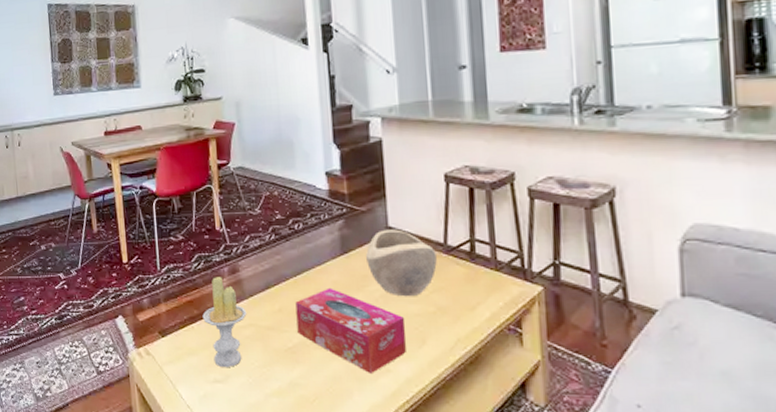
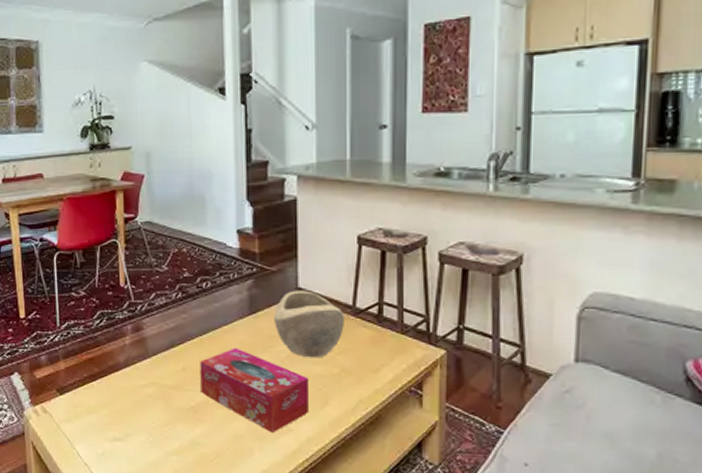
candle: present [202,277,247,367] -> none [103,335,150,426]

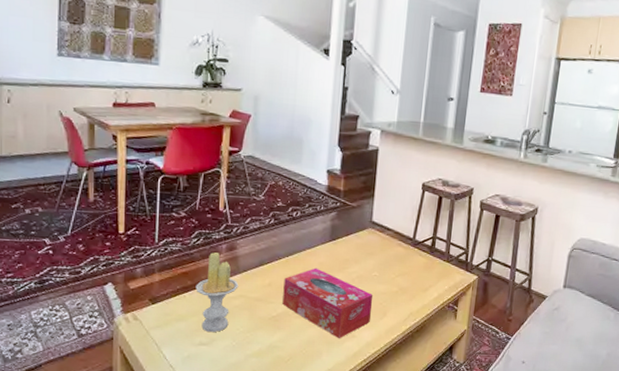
candle: none [103,335,150,426] -> present [195,252,239,332]
decorative bowl: present [273,290,344,358] -> none [349,223,406,279]

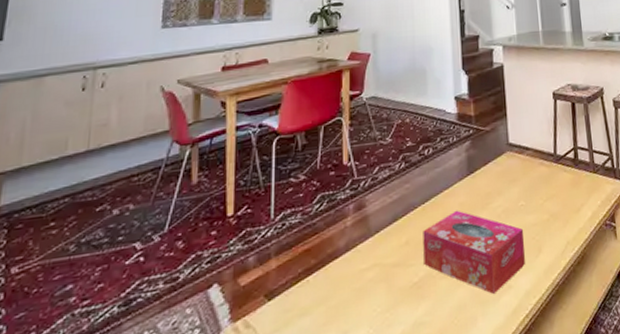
candle: present [195,252,239,332] -> none [321,216,371,323]

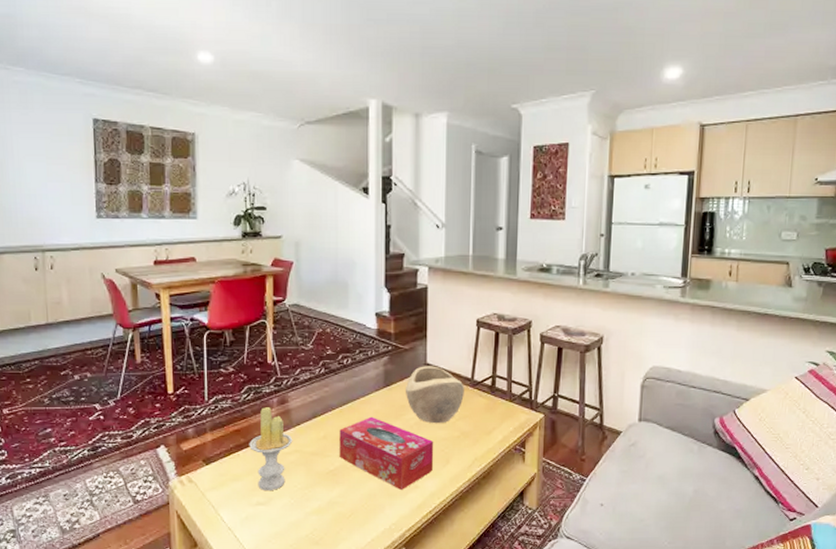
candle: none [321,216,371,323] -> present [249,407,293,490]
decorative bowl: none [489,145,549,209] -> present [405,366,464,424]

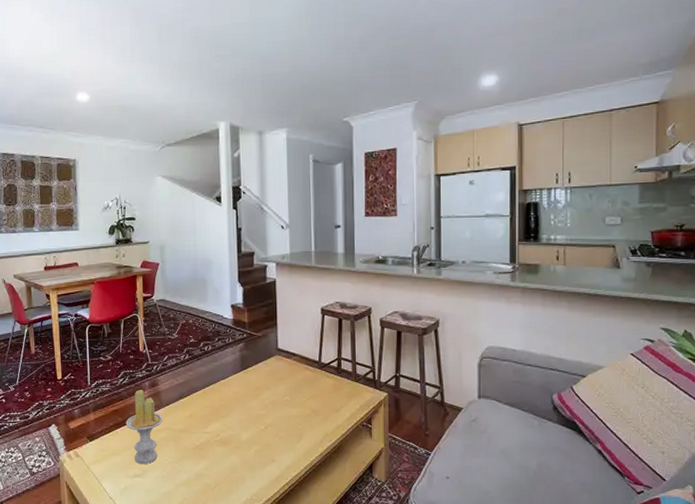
tissue box: present [339,416,434,490] -> none [203,397,288,463]
decorative bowl: present [405,366,464,424] -> none [259,350,313,403]

